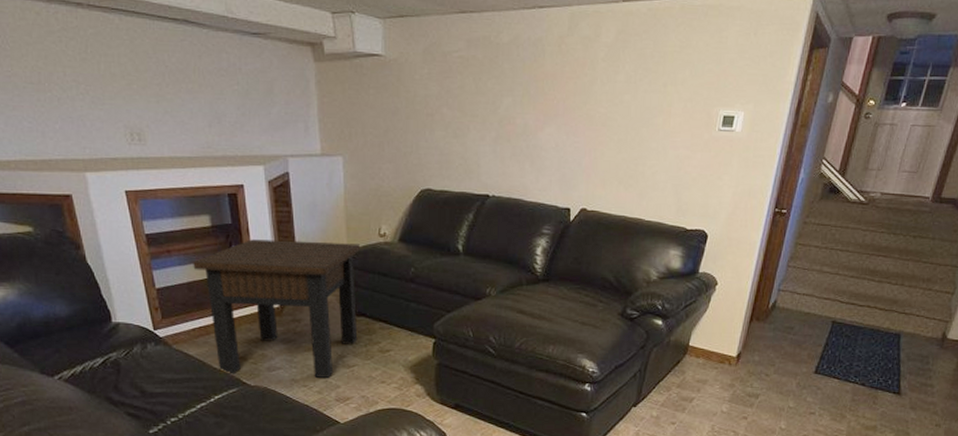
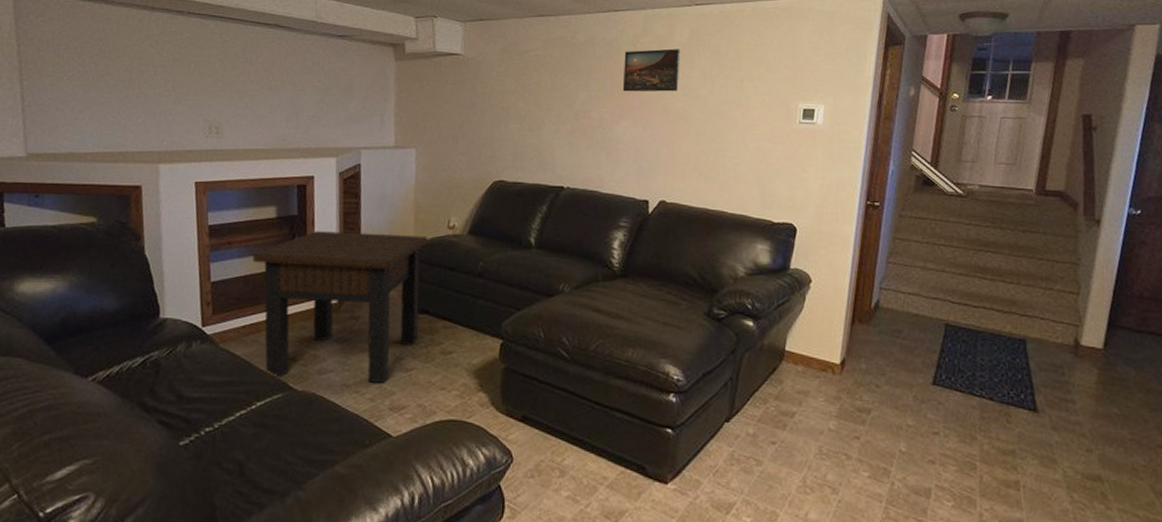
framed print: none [546,50,606,98] -> present [622,48,680,92]

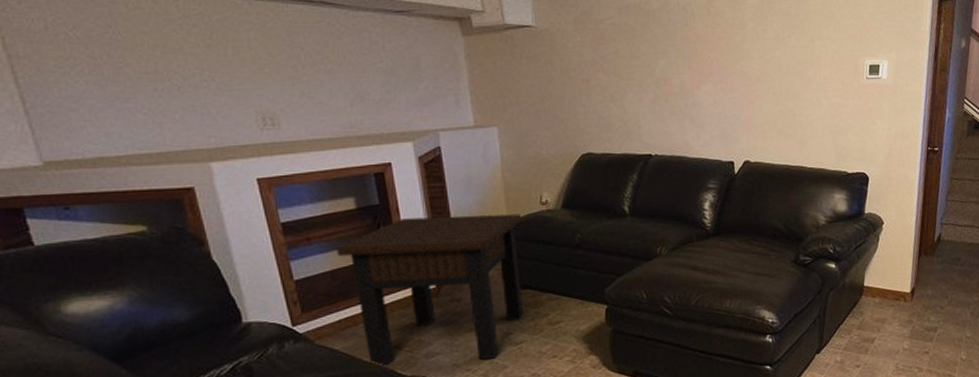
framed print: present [622,48,680,92] -> none [699,11,754,57]

